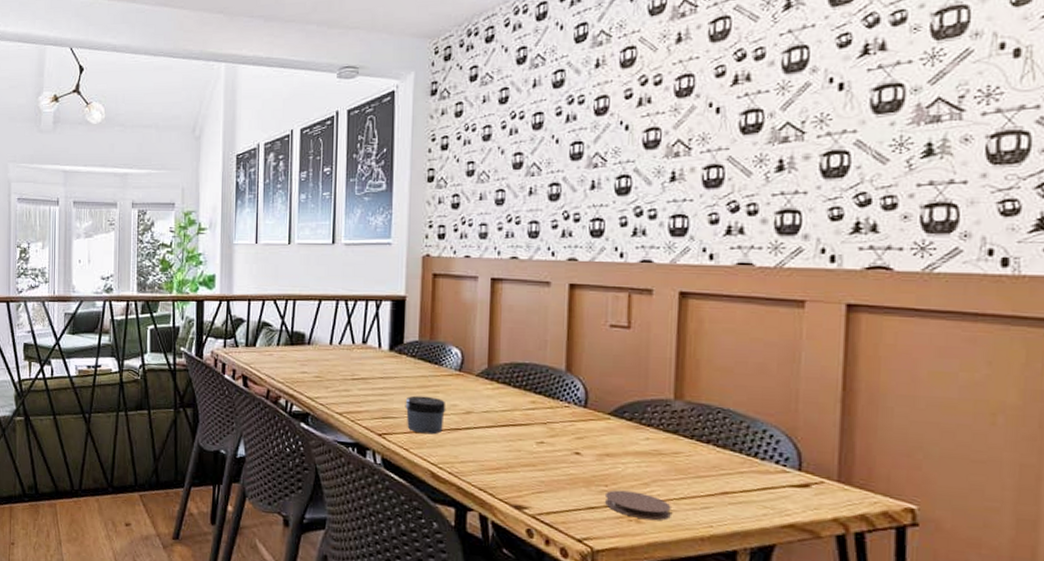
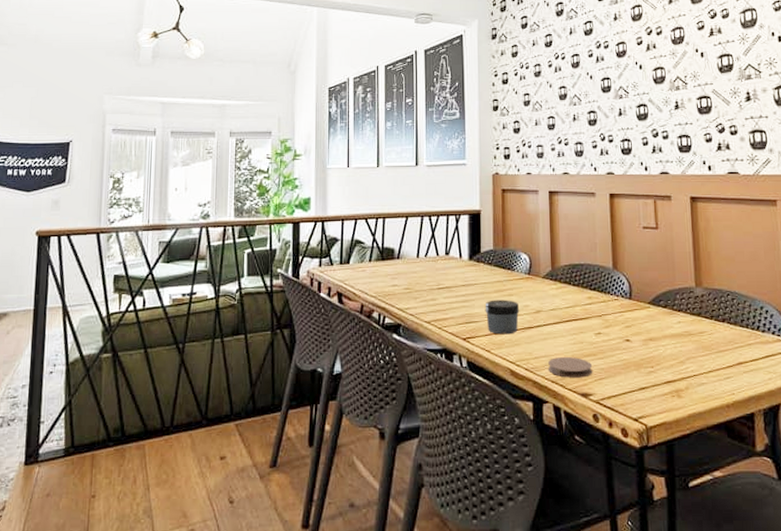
coaster: none [476,464,531,489] -> present [548,357,593,378]
coaster: present [604,490,671,520] -> none [651,370,703,393]

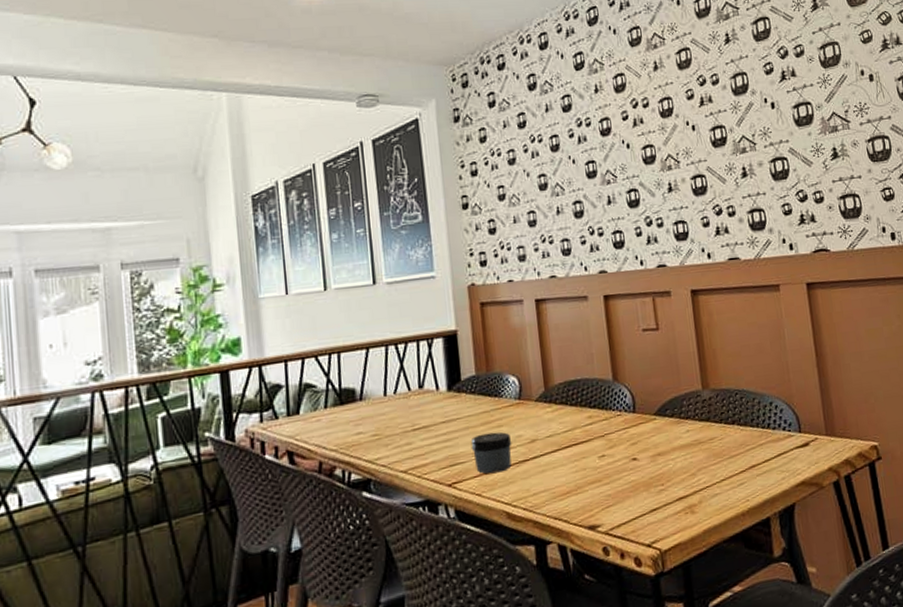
coaster: present [548,357,593,378] -> none [549,486,599,512]

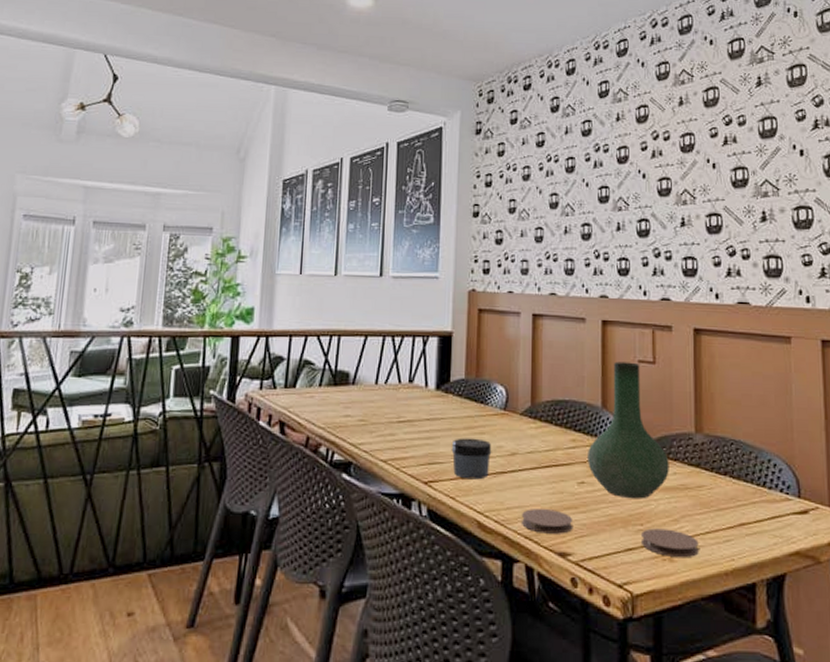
coaster: none [549,486,599,512] -> present [522,509,573,534]
vase: none [604,331,683,463] -> present [588,361,669,499]
coaster: none [662,483,717,510] -> present [640,528,699,557]

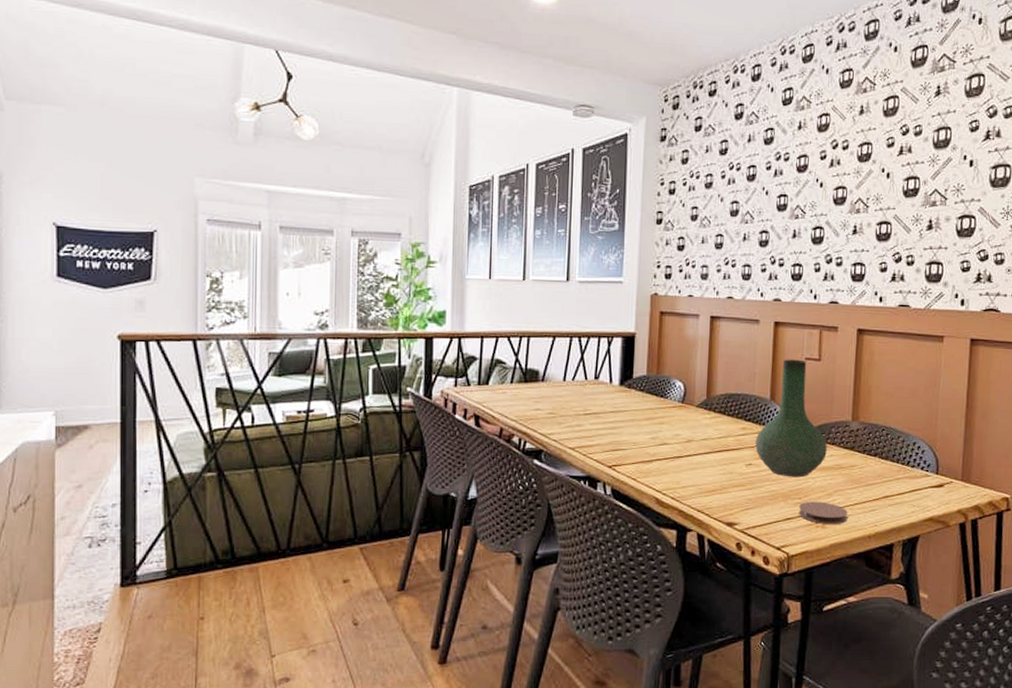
jar: present [451,438,492,480] -> none [633,427,670,463]
coaster: present [522,509,573,534] -> none [695,487,741,508]

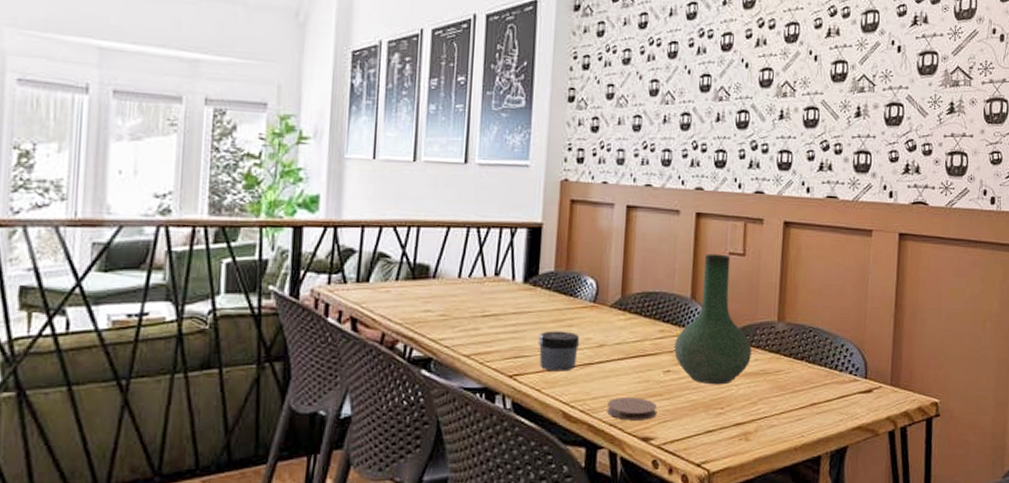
jar: none [633,427,670,463] -> present [538,331,580,372]
coaster: none [695,487,741,508] -> present [607,398,658,420]
coaster: present [798,501,848,524] -> none [720,411,773,436]

